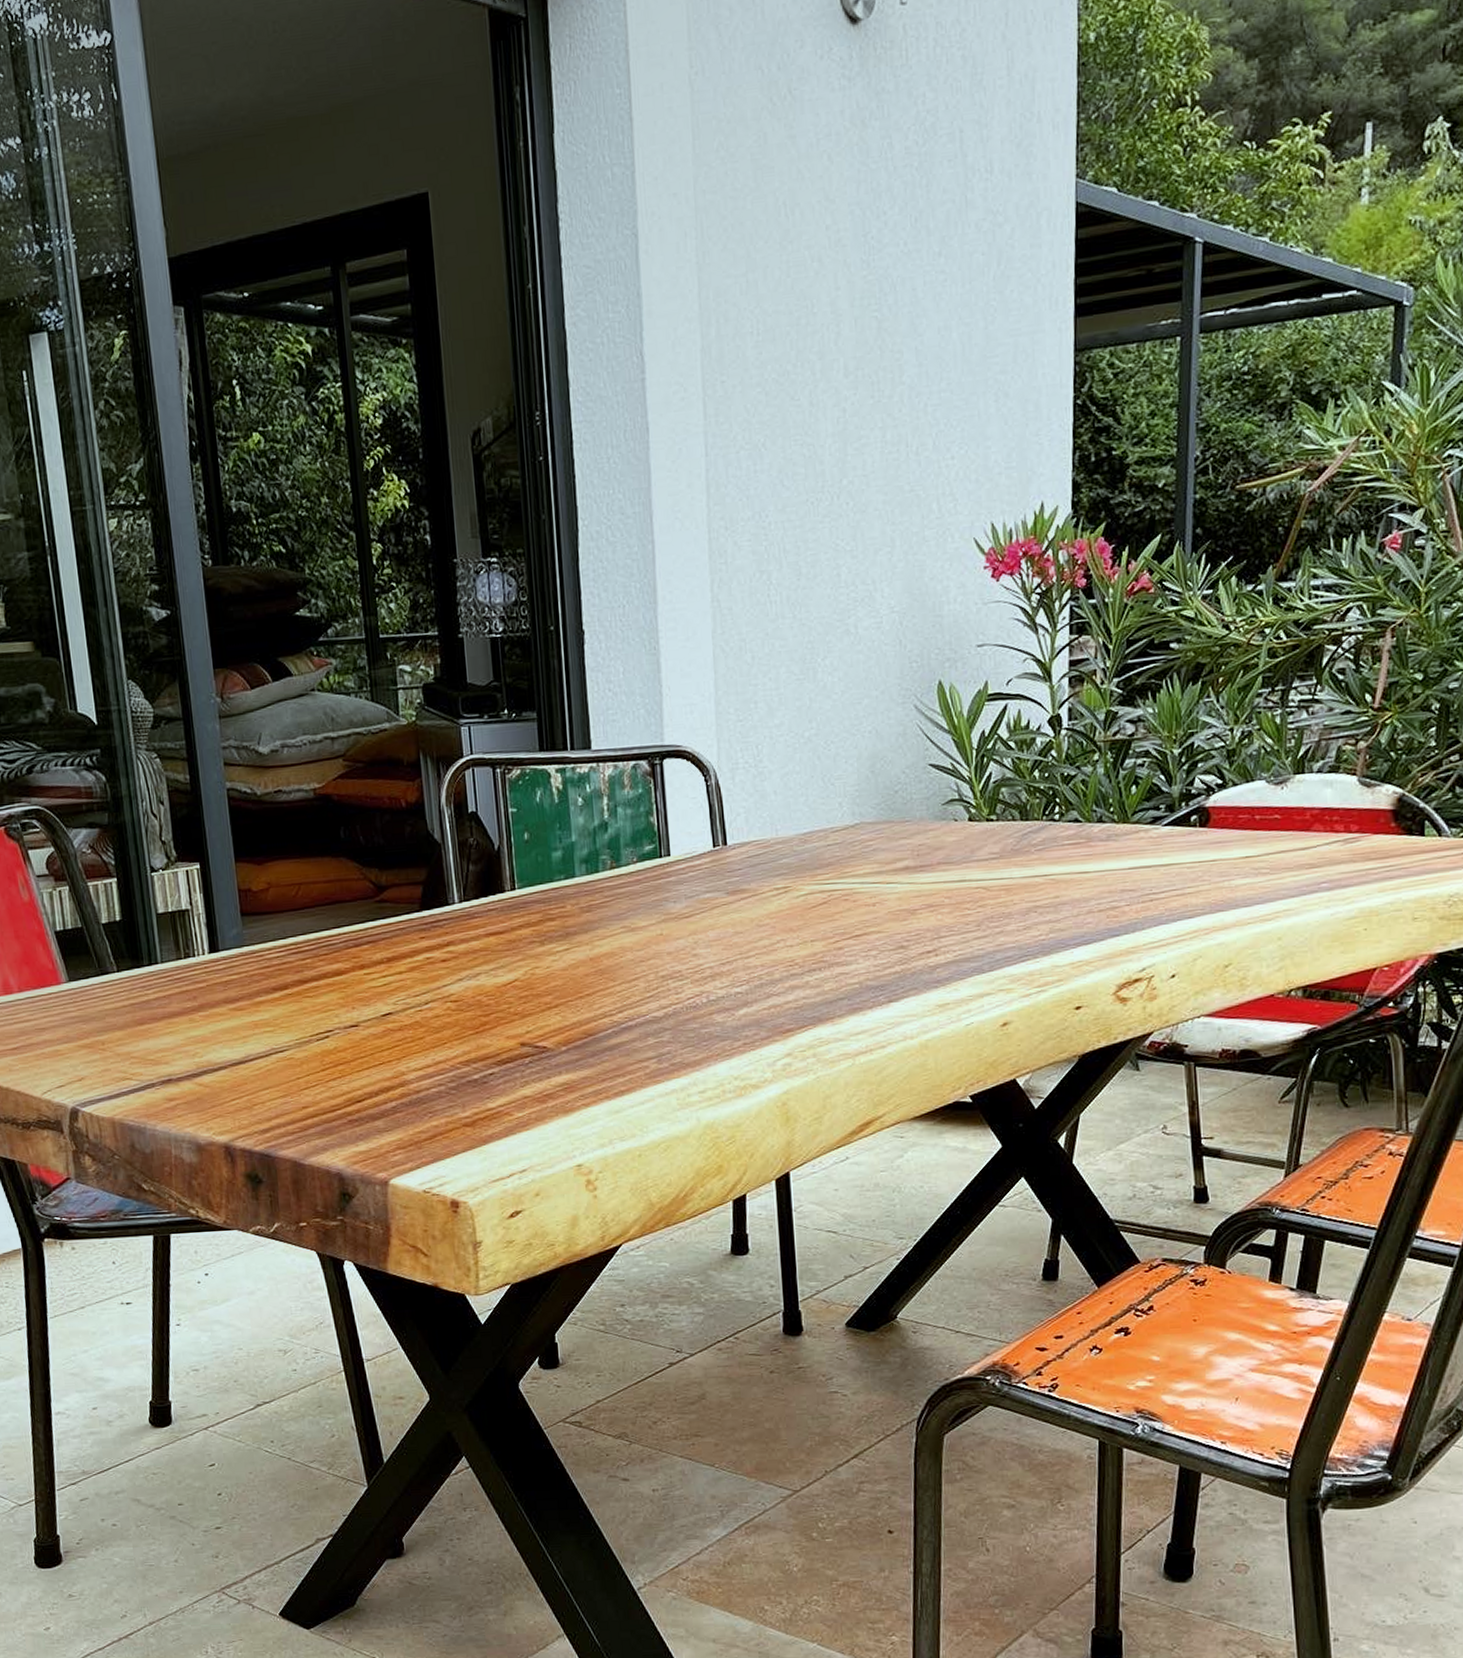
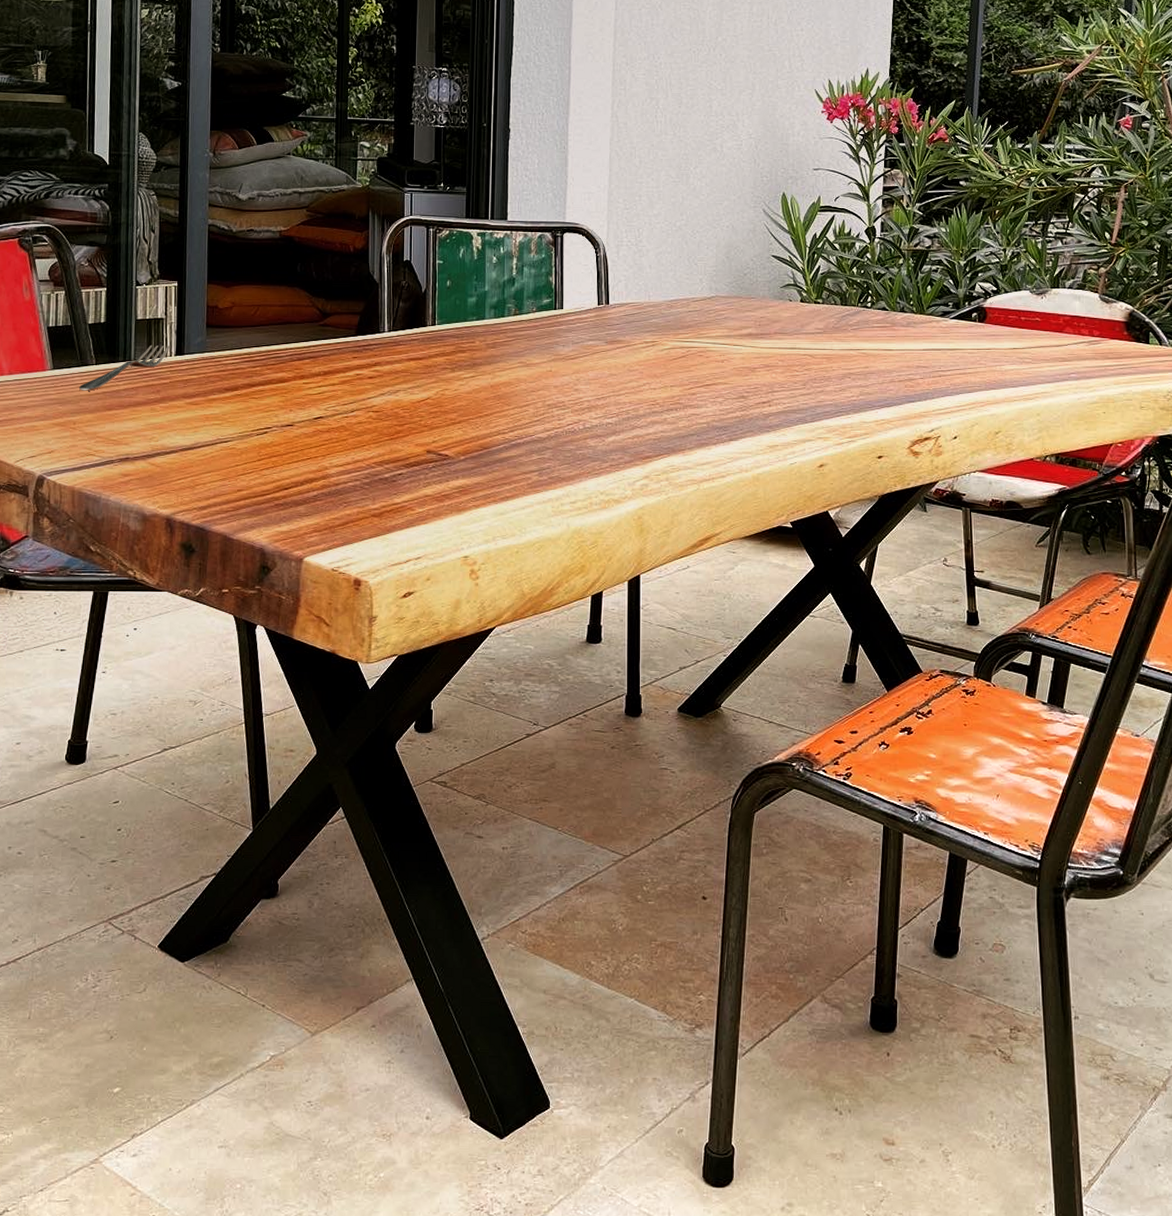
fork: none [101,942,202,1005] -> present [78,344,171,391]

